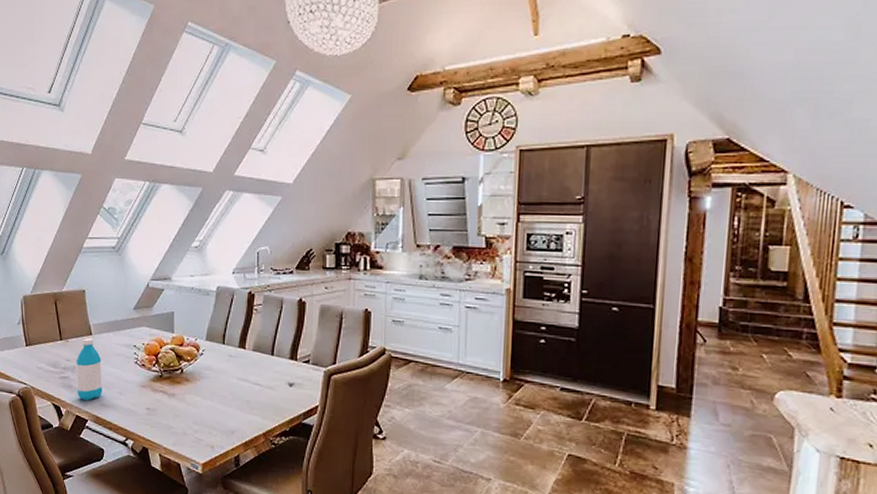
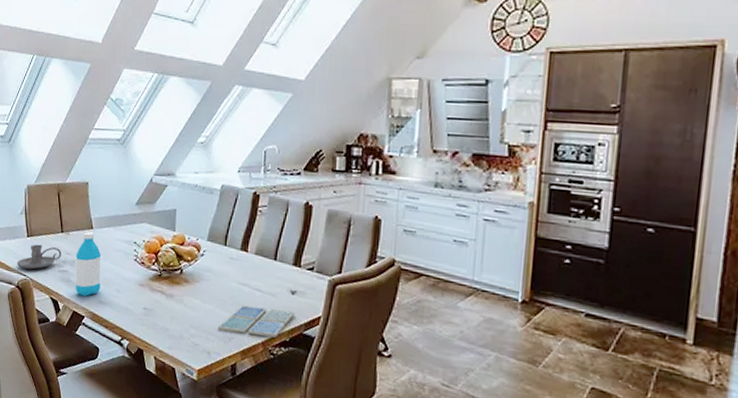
candle holder: none [16,352,62,378] -> present [16,244,62,270]
drink coaster: none [220,399,294,428] -> present [217,305,295,338]

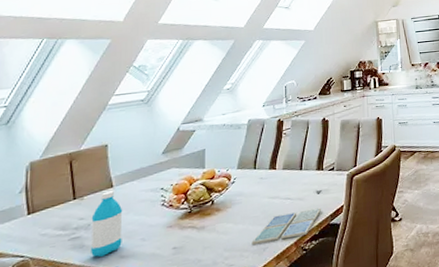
candle holder: present [16,244,62,270] -> none [11,216,73,250]

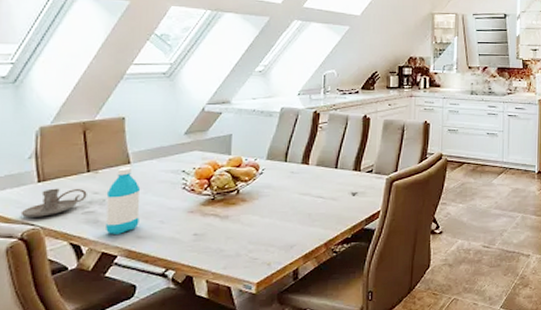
candle holder: none [11,216,73,250] -> present [20,188,87,217]
drink coaster: present [251,207,322,245] -> none [278,210,357,240]

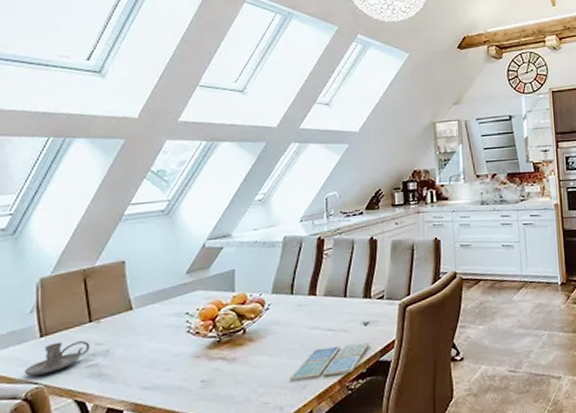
water bottle: present [106,167,141,234] -> none [109,314,144,388]
drink coaster: none [278,210,357,240] -> present [289,341,370,381]

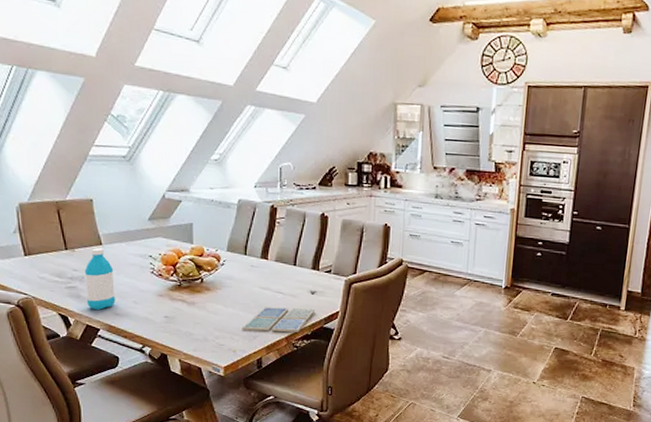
candle holder: present [24,341,90,376] -> none [14,262,68,288]
water bottle: none [109,314,144,388] -> present [84,248,116,310]

